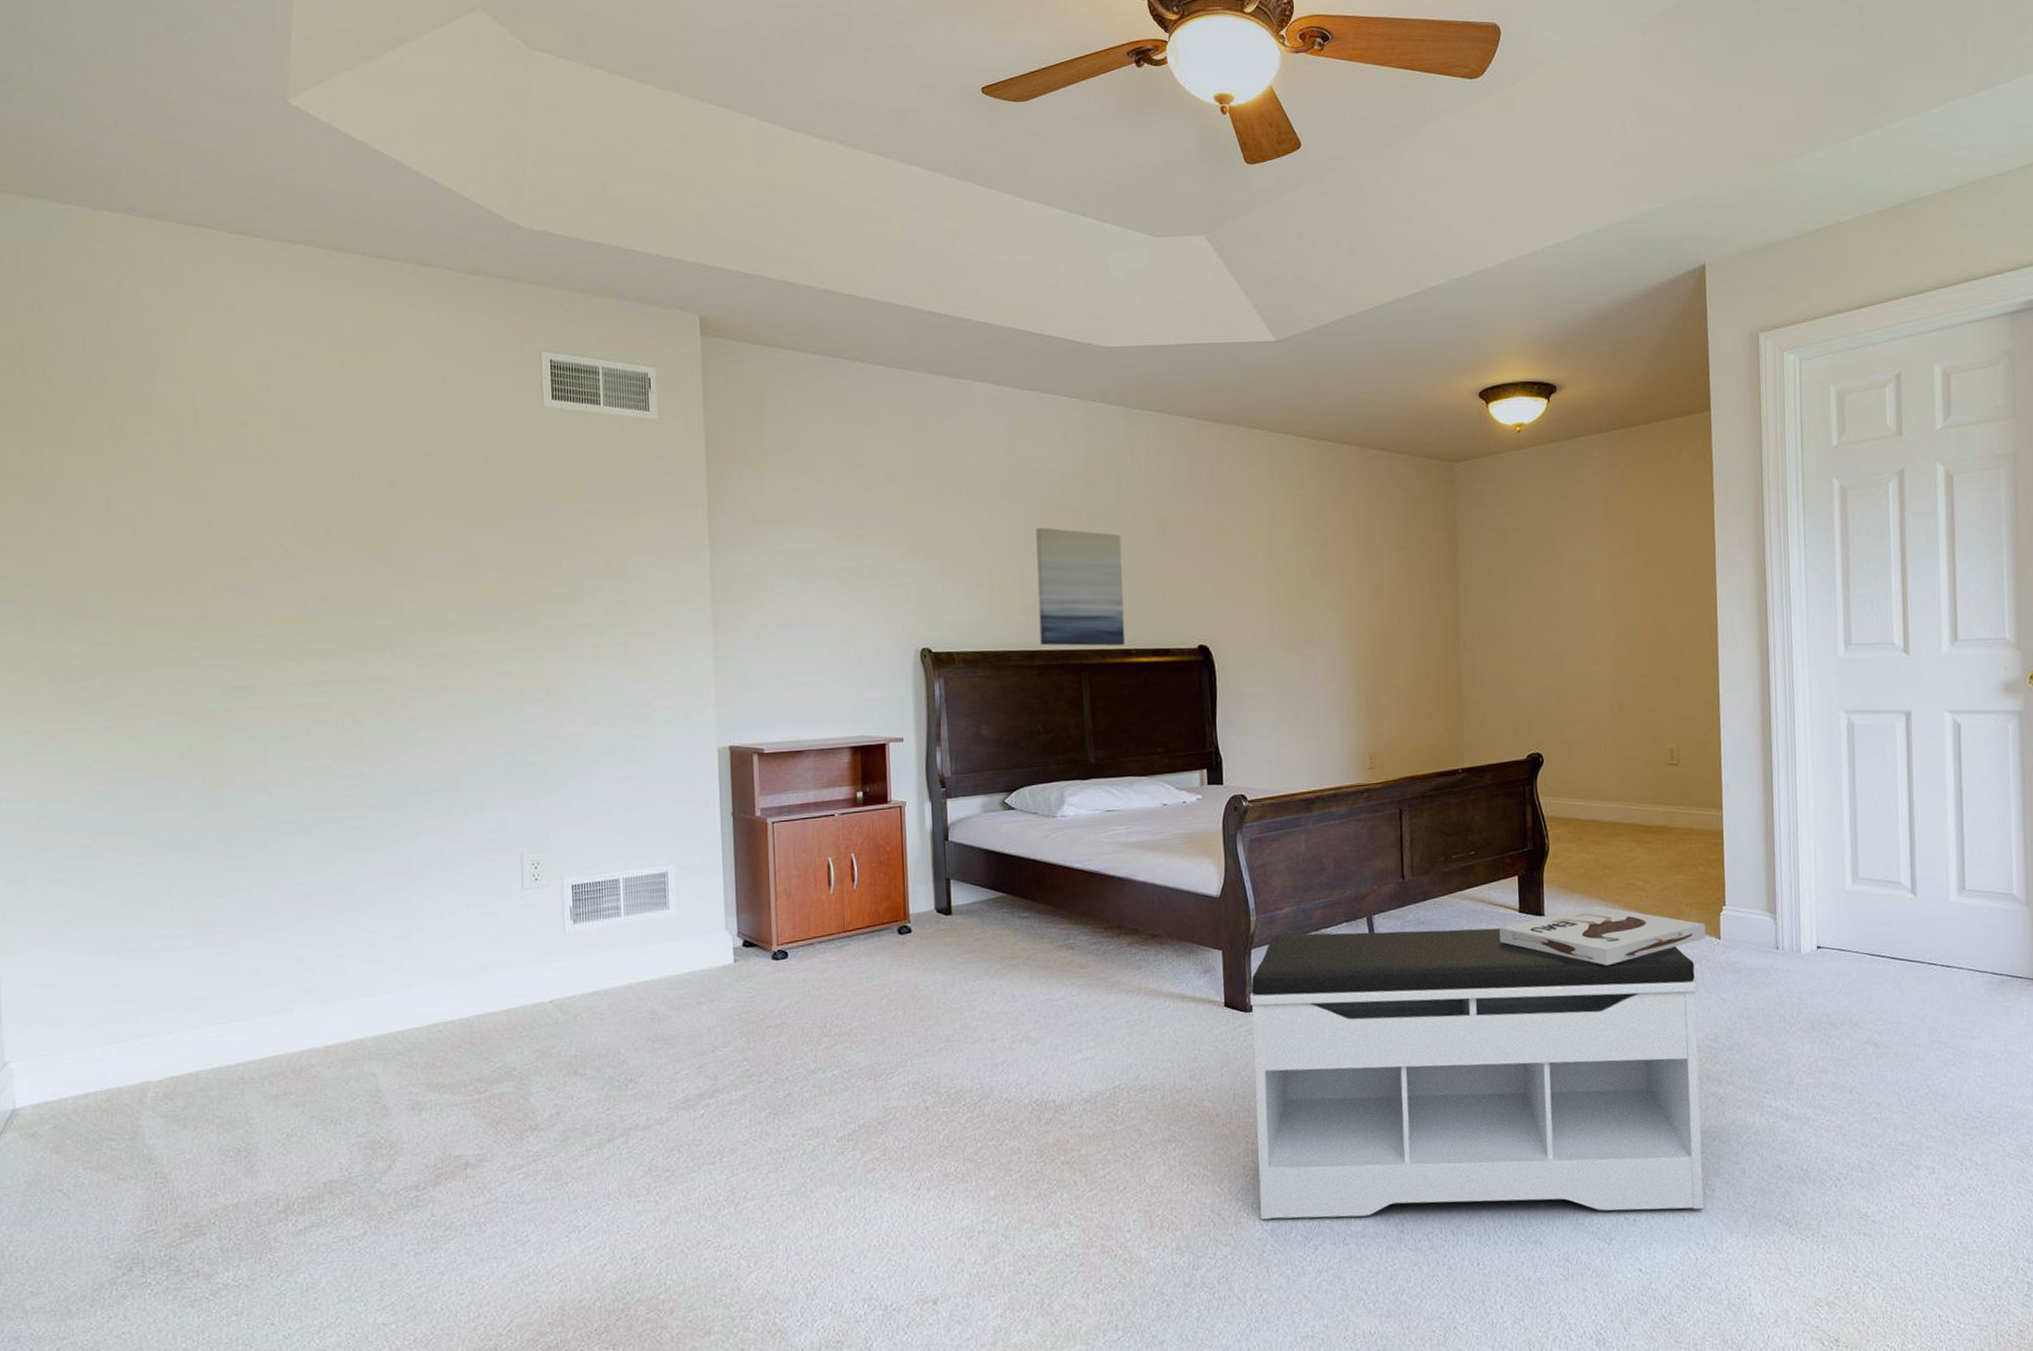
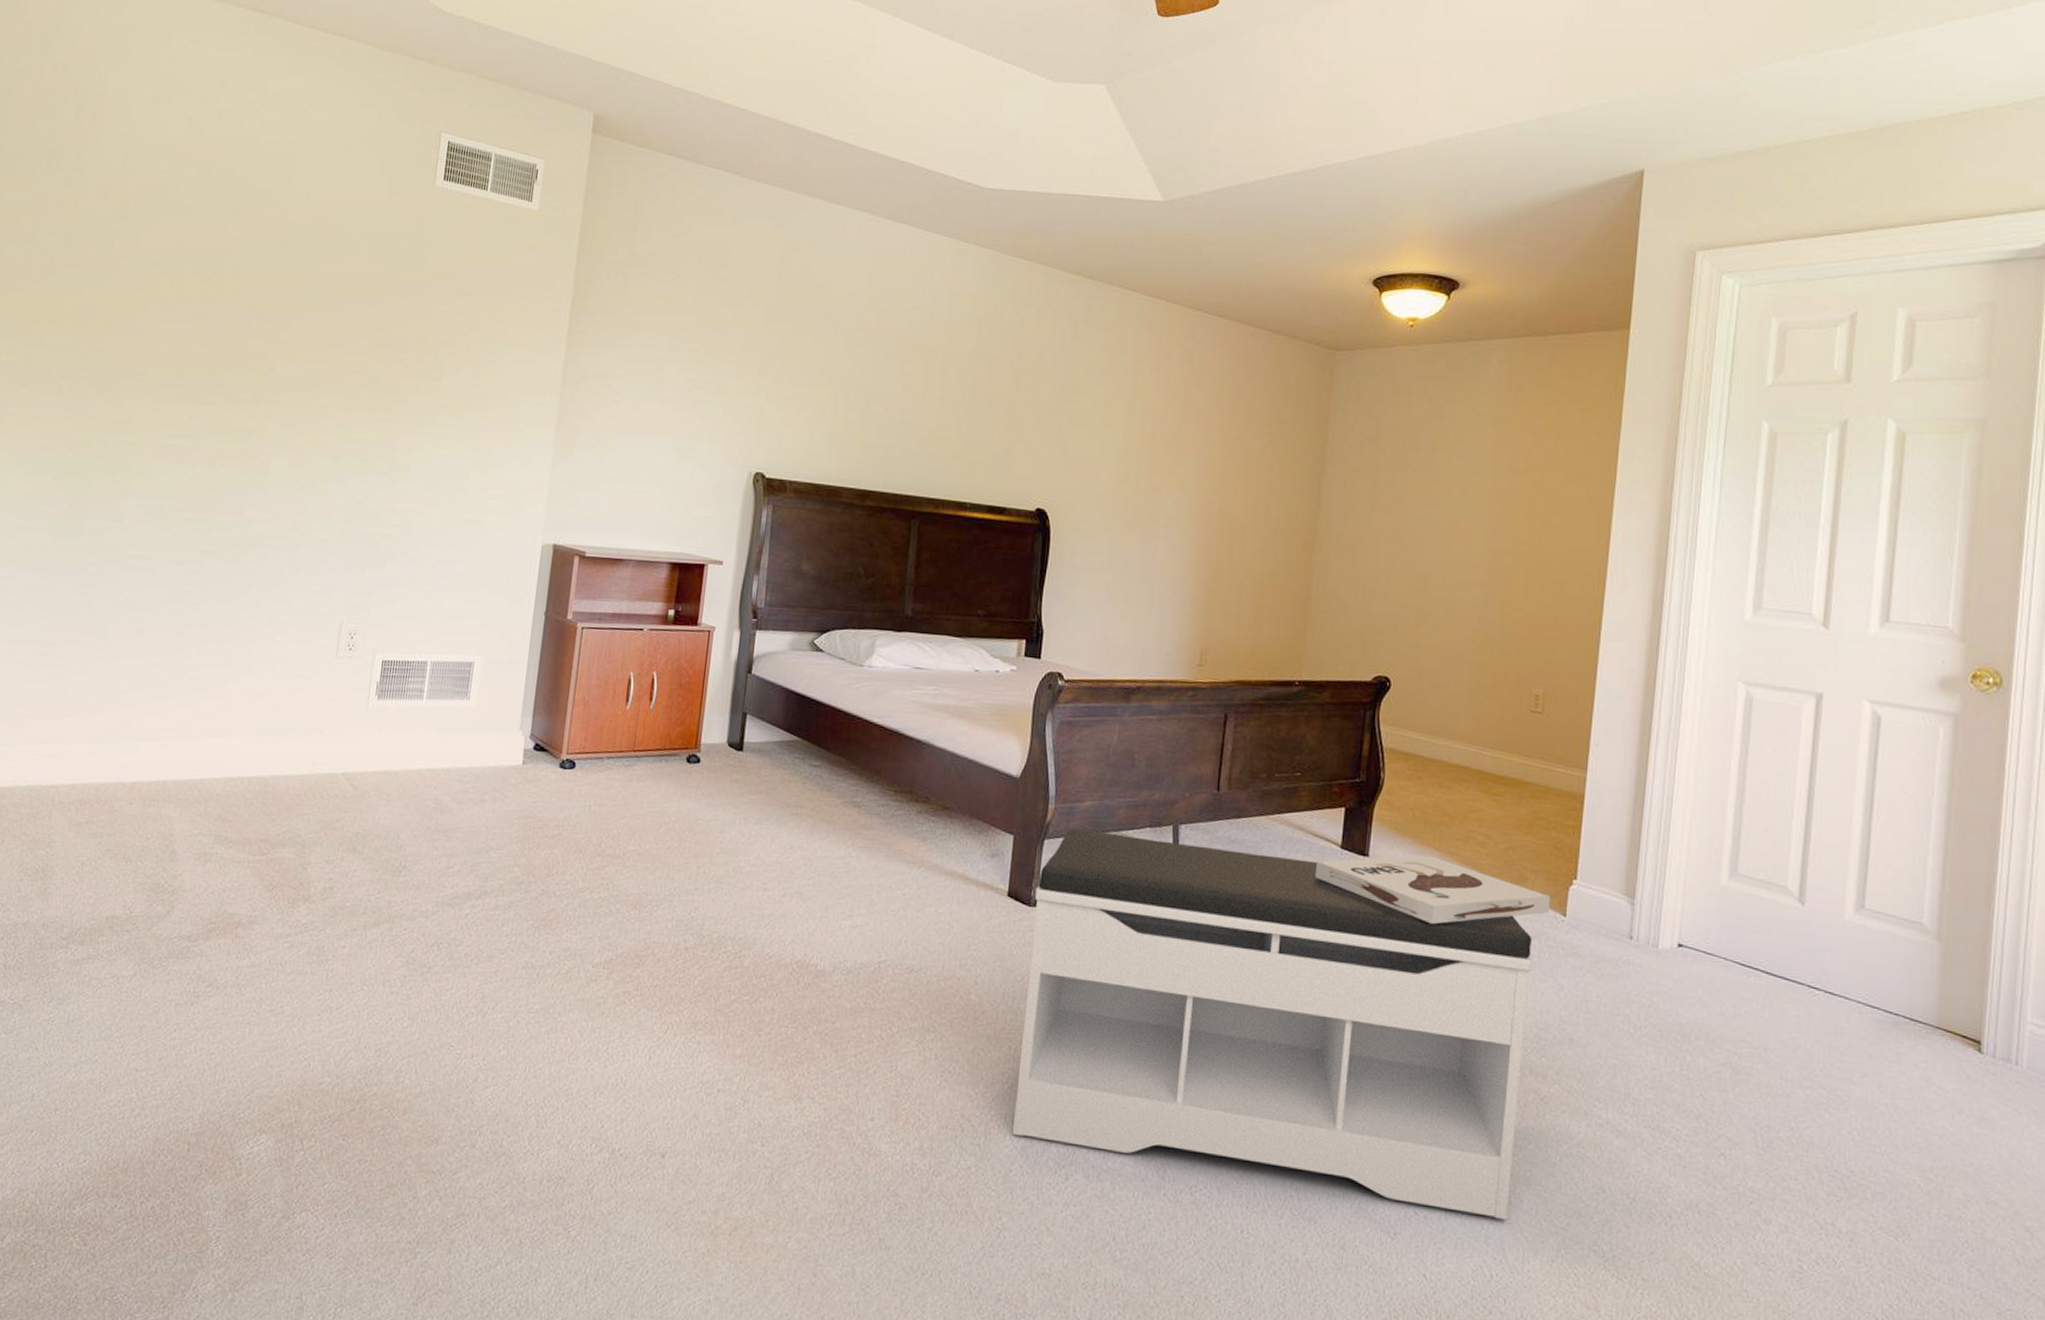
wall art: present [1035,527,1126,646] -> none [875,364,973,498]

